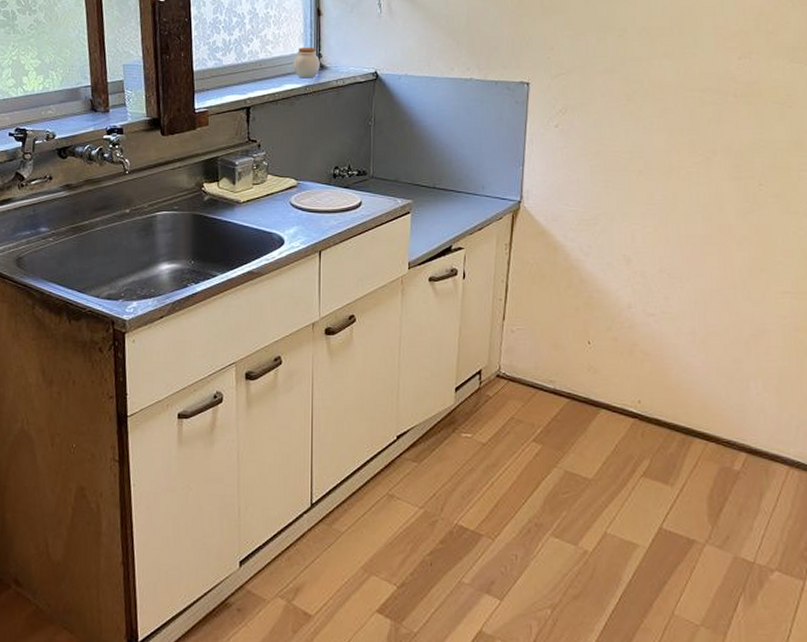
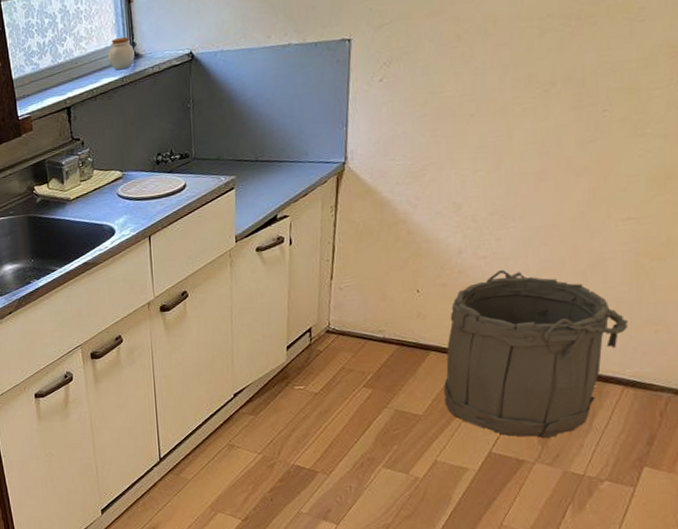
bucket: none [614,330,790,517] -> present [444,270,628,438]

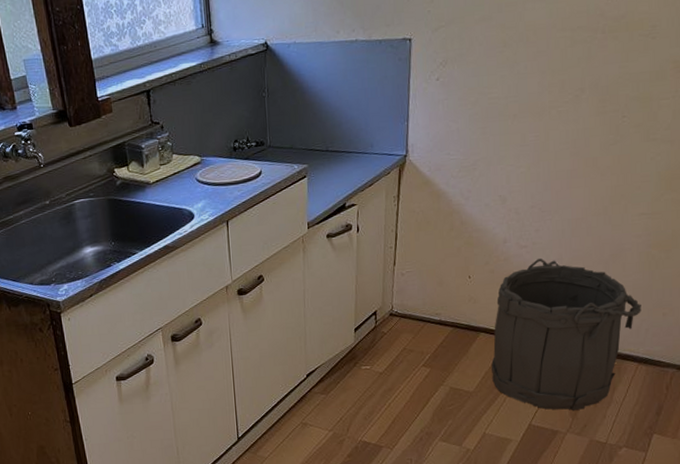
jar: present [108,37,135,70] -> none [186,24,212,56]

